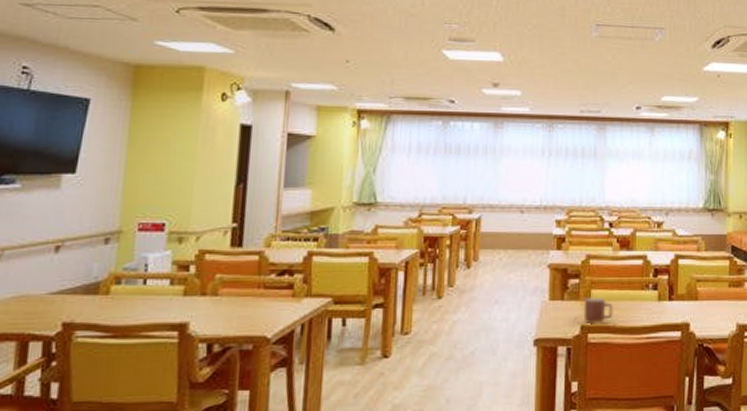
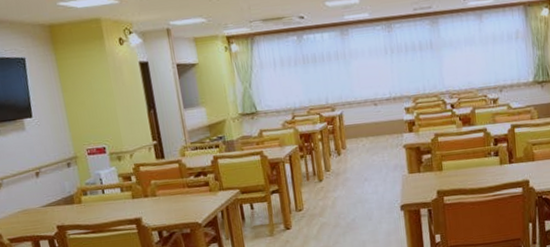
mug: present [583,297,613,325] -> none [437,166,463,190]

